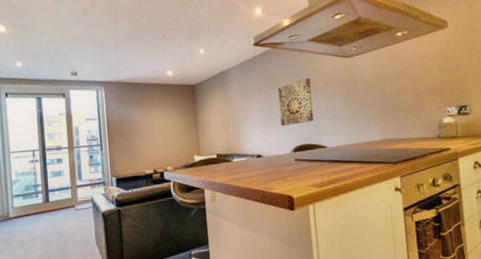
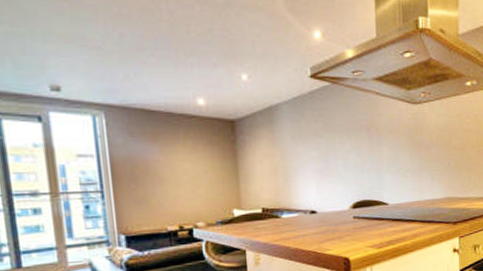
wall art: present [278,78,314,126] -> none [337,124,376,178]

